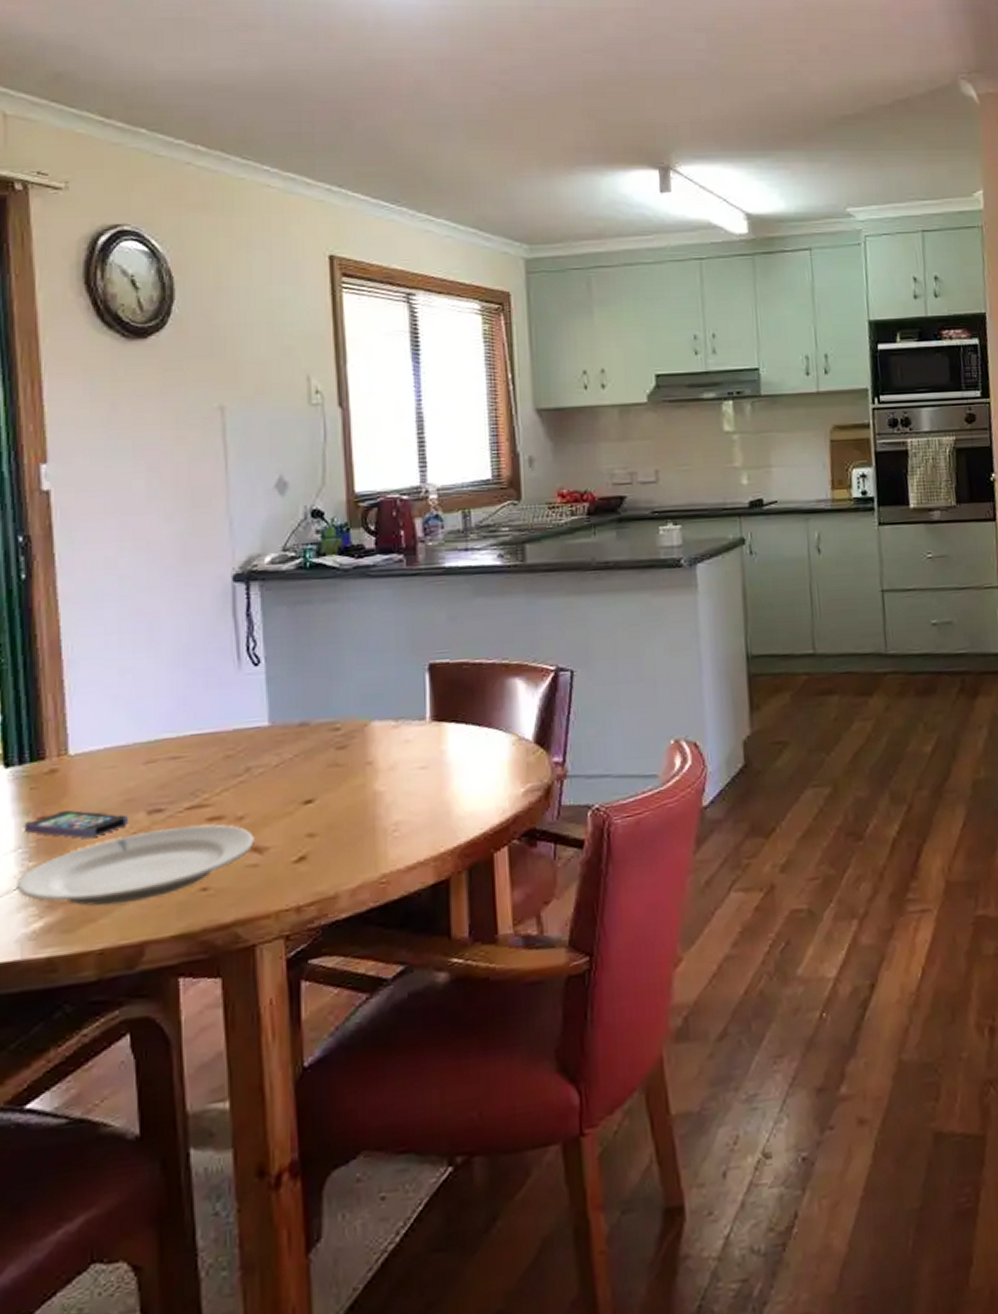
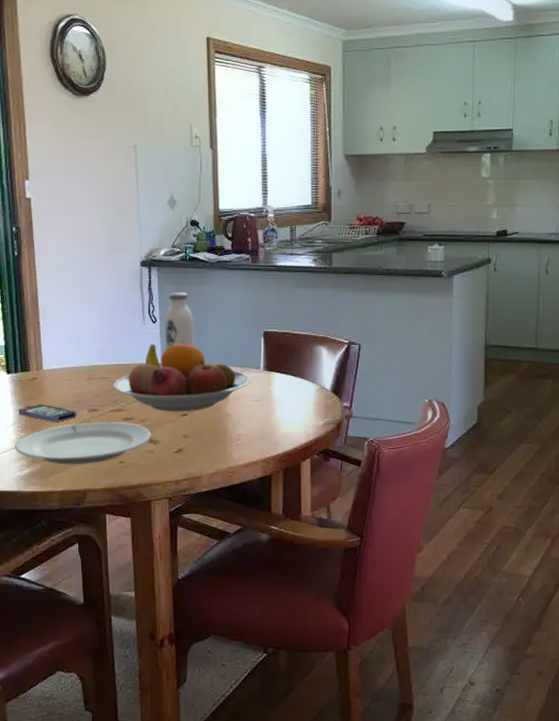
fruit bowl: none [190,692,411,800] -> present [114,343,250,412]
water bottle: none [272,615,323,703] -> present [164,291,195,349]

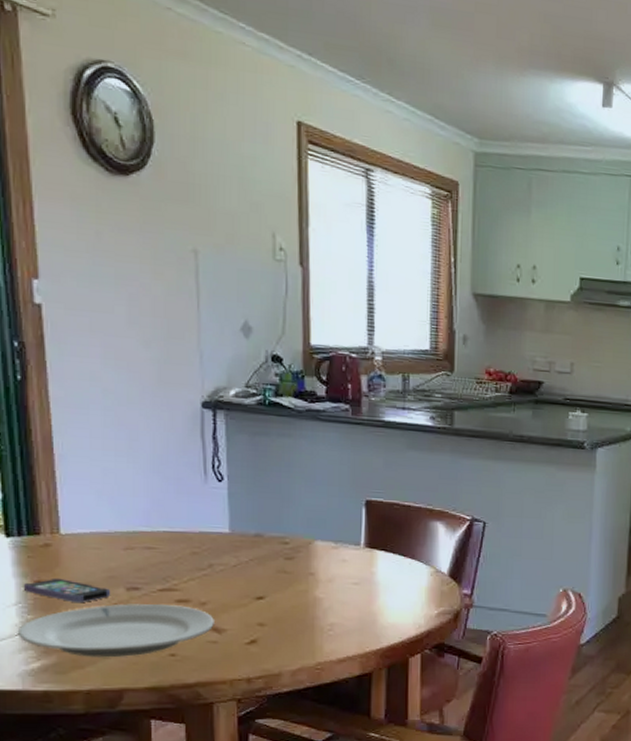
fruit bowl: present [114,343,250,412] -> none [163,507,347,595]
water bottle: present [164,291,195,349] -> none [233,443,276,515]

